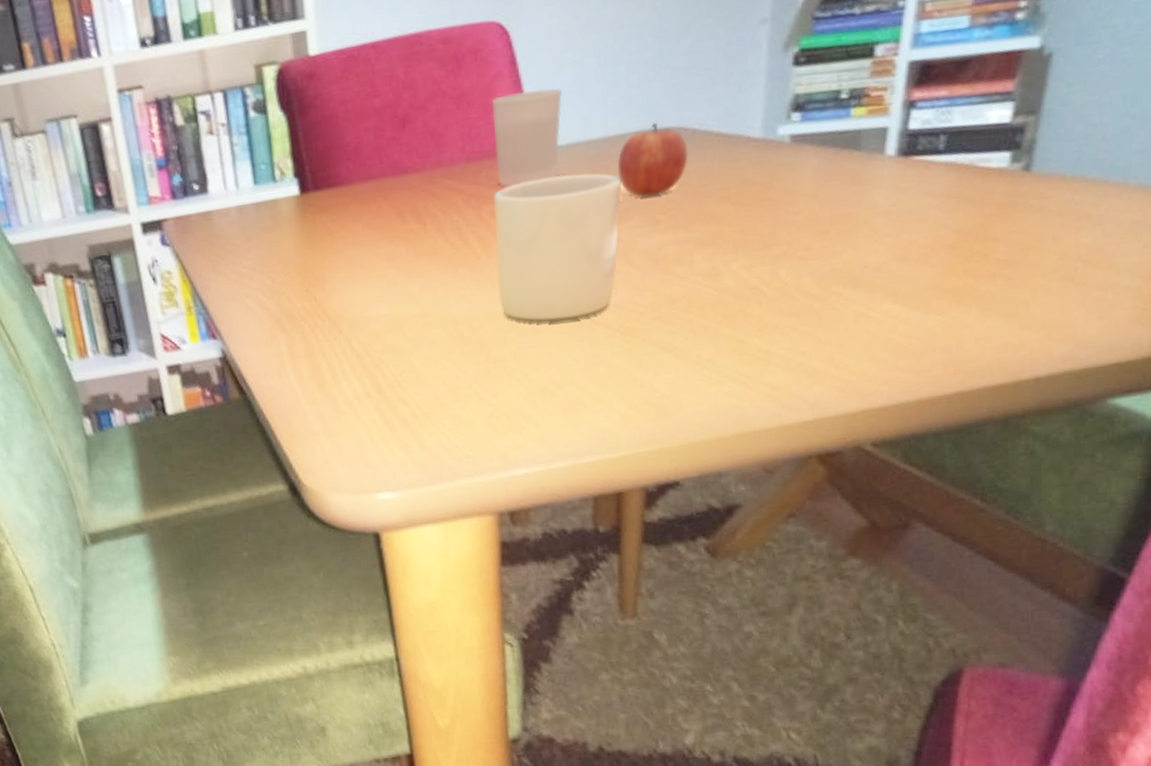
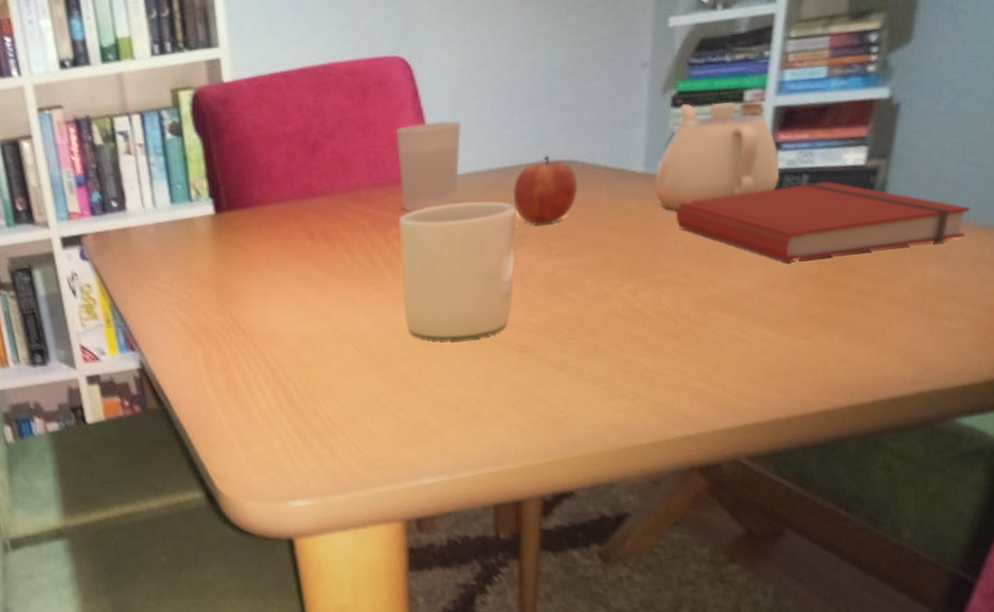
teapot: none [771,57,914,178] -> present [653,101,780,210]
book: none [796,141,1132,232] -> present [675,181,971,263]

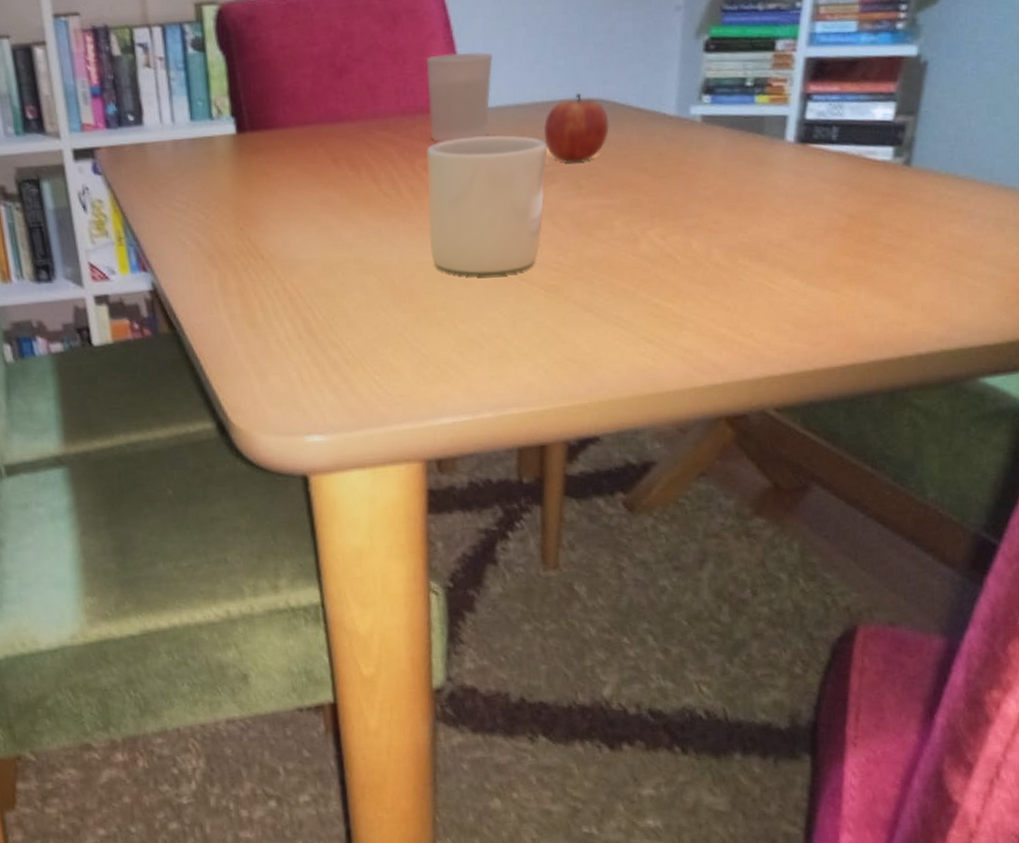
teapot: present [653,101,780,210] -> none [685,49,810,156]
book: present [675,181,971,263] -> none [706,134,995,214]

